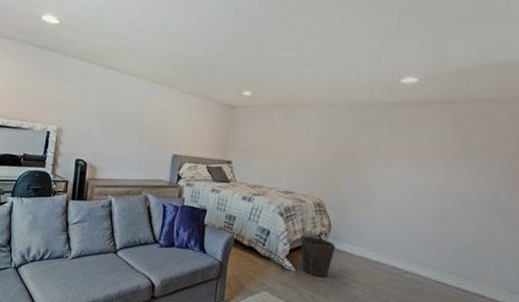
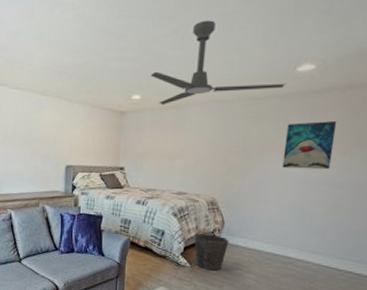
ceiling fan: none [262,28,391,104] -> present [150,20,286,106]
wall art: none [388,131,440,180] -> present [282,121,337,170]

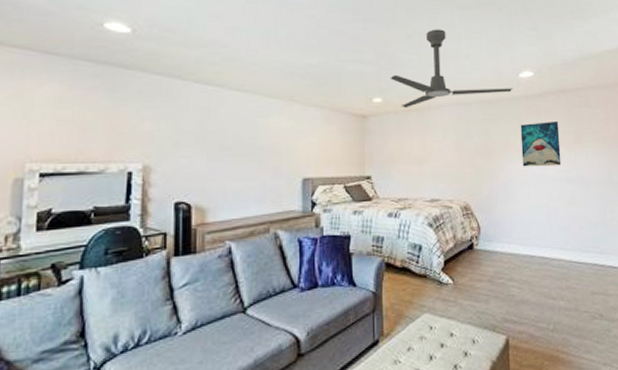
waste bin: present [194,233,230,271] -> none [453,242,488,284]

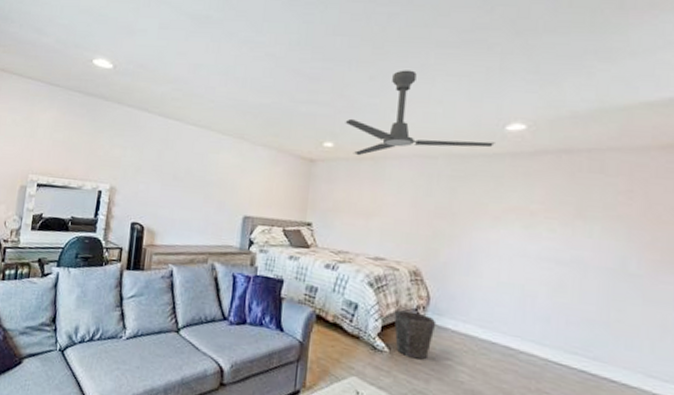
waste bin: none [453,242,488,284] -> present [394,310,437,360]
wall art: present [520,122,562,167] -> none [495,186,555,243]

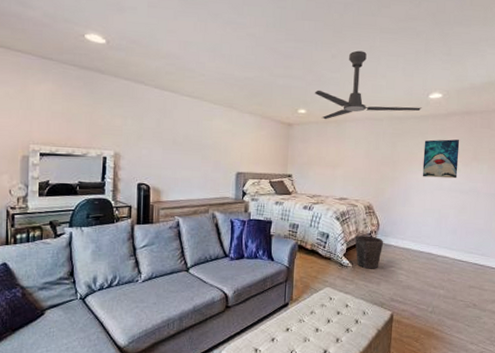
wall art: none [495,186,555,243] -> present [422,139,460,179]

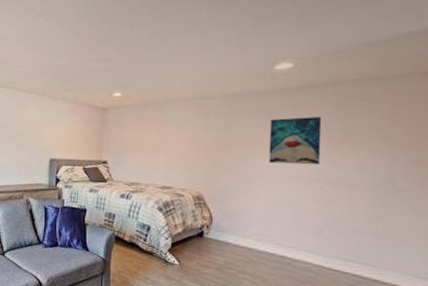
ceiling fan: present [314,50,422,120] -> none [130,25,265,102]
waste bin: present [355,235,384,269] -> none [181,229,219,270]

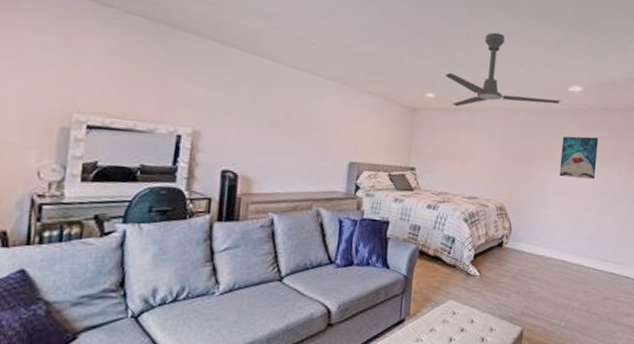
ceiling fan: none [130,25,265,102] -> present [445,32,561,107]

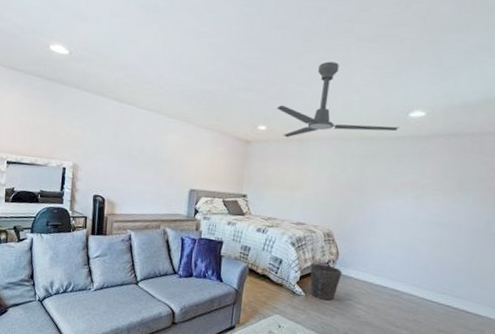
waste bin: none [484,240,516,279] -> present [310,263,343,301]
wall art: present [559,136,599,180] -> none [393,164,443,210]

